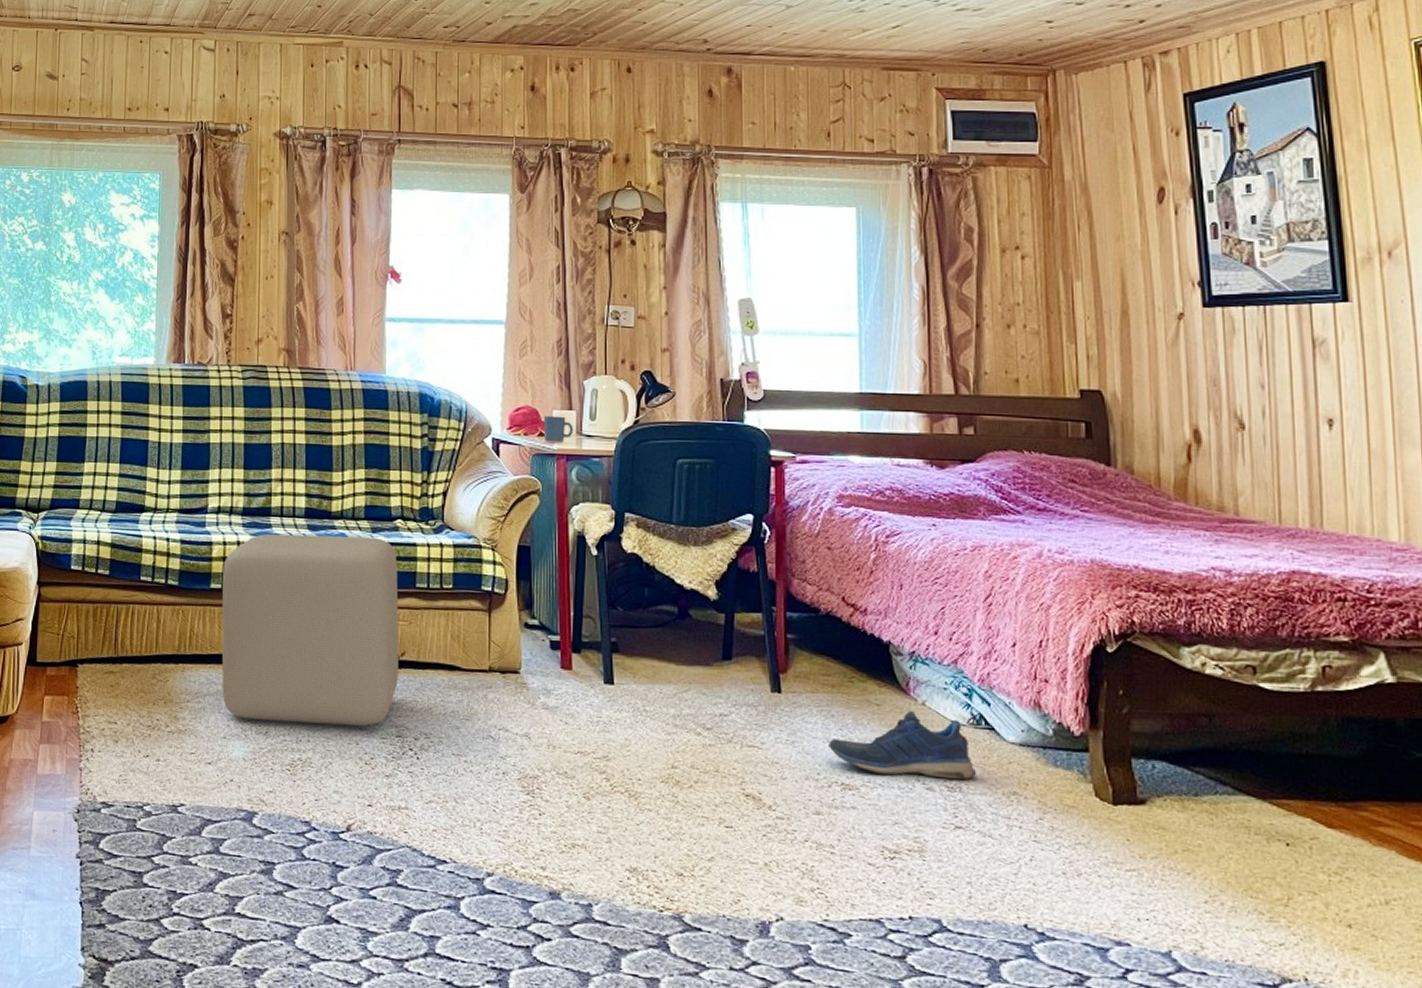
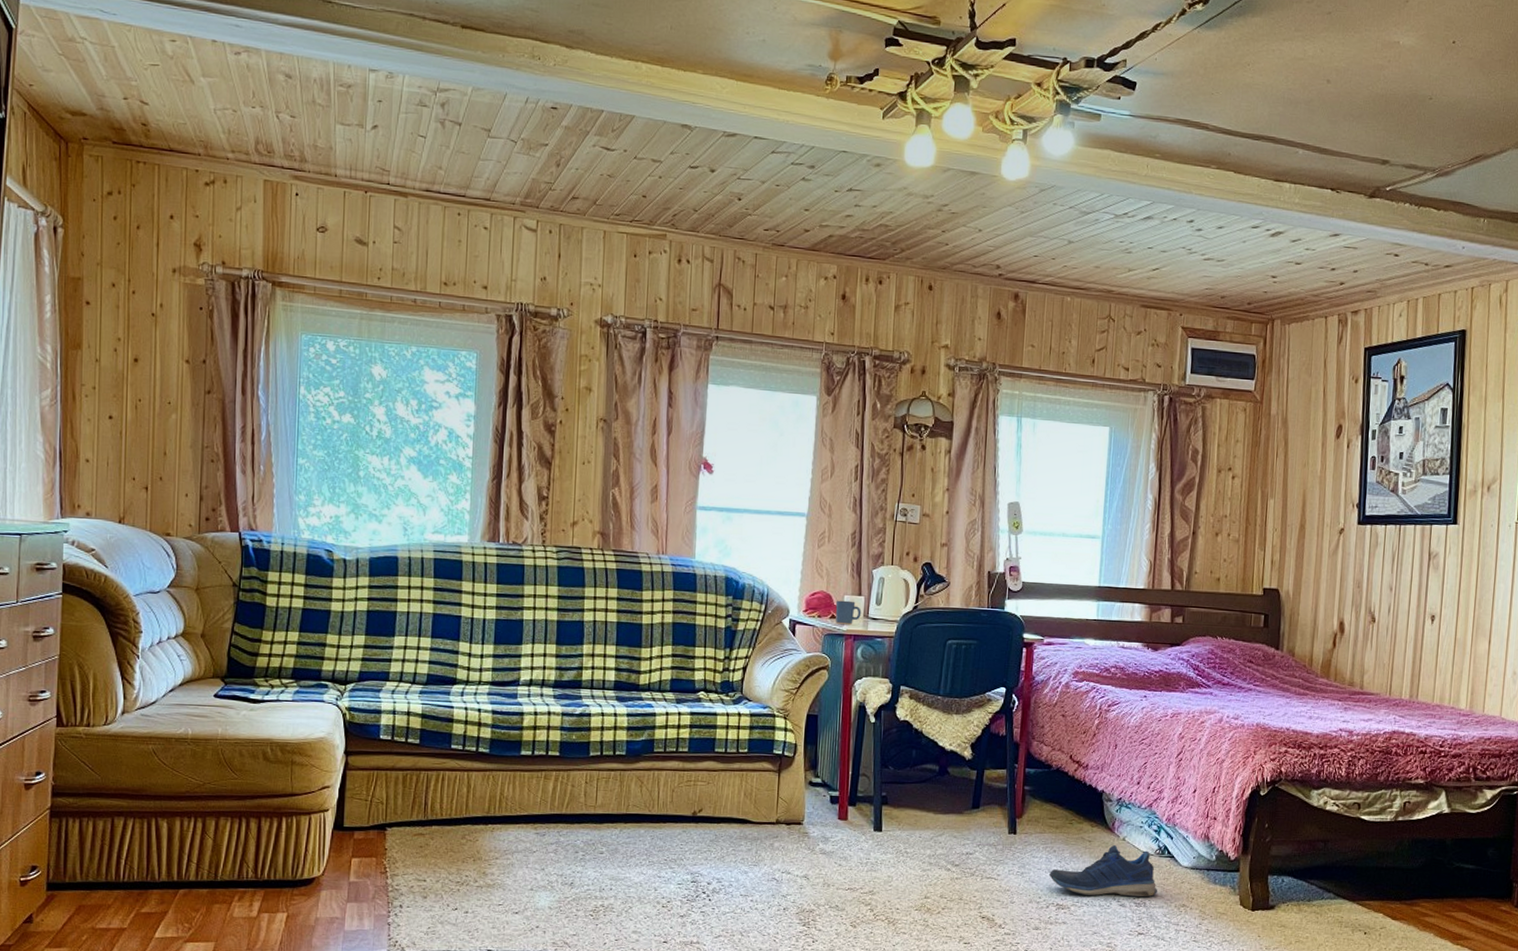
pouf: present [221,534,399,726] -> none [530,704,699,875]

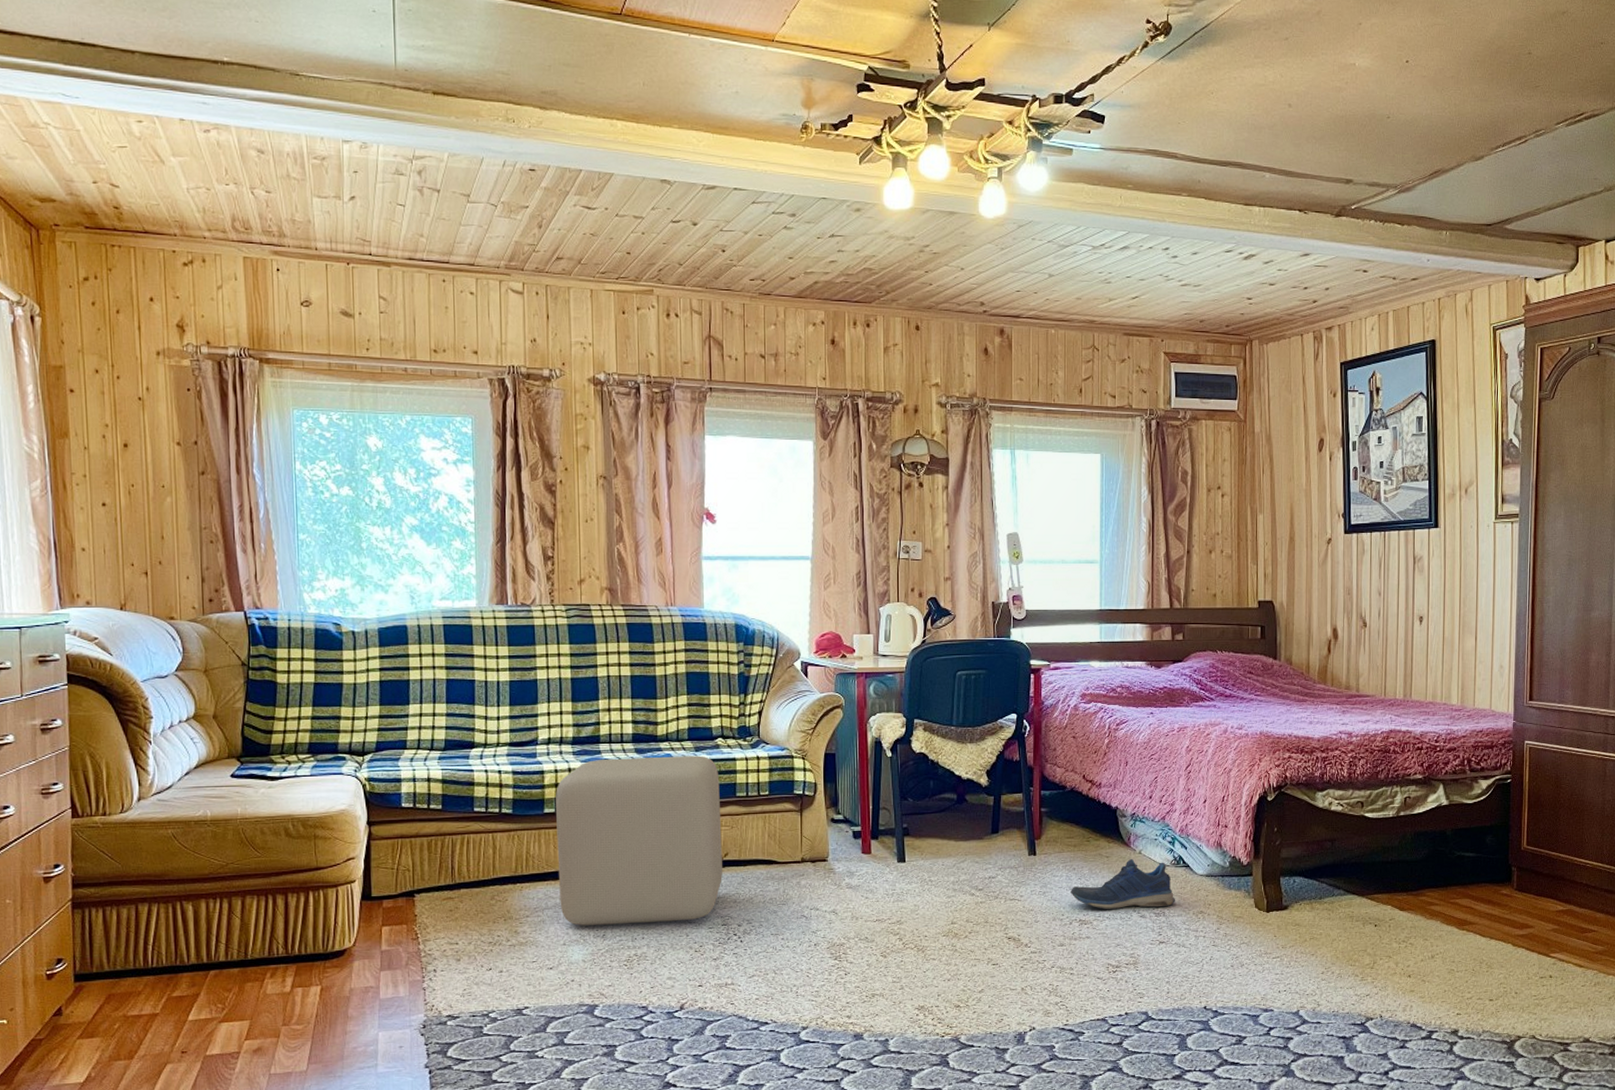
pouf: none [530,704,699,875] -> present [556,755,722,926]
mug: present [835,600,861,624] -> none [845,639,871,663]

